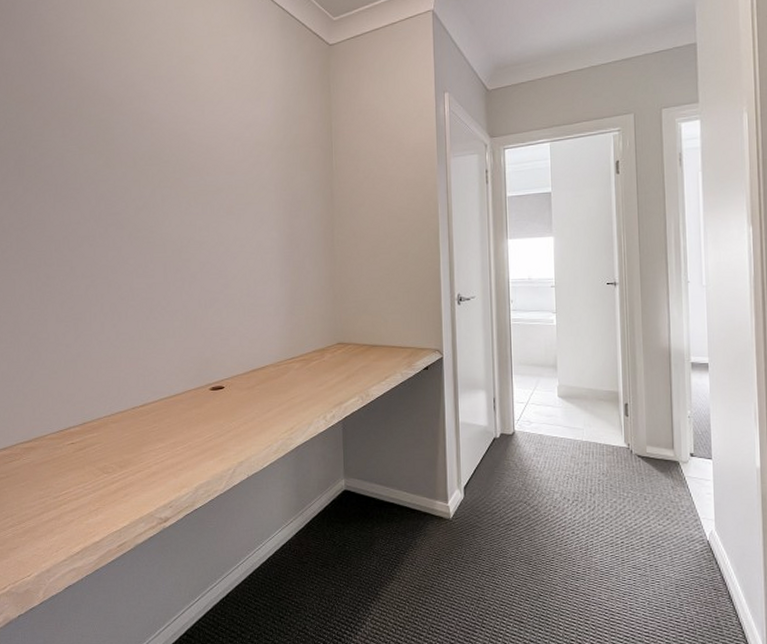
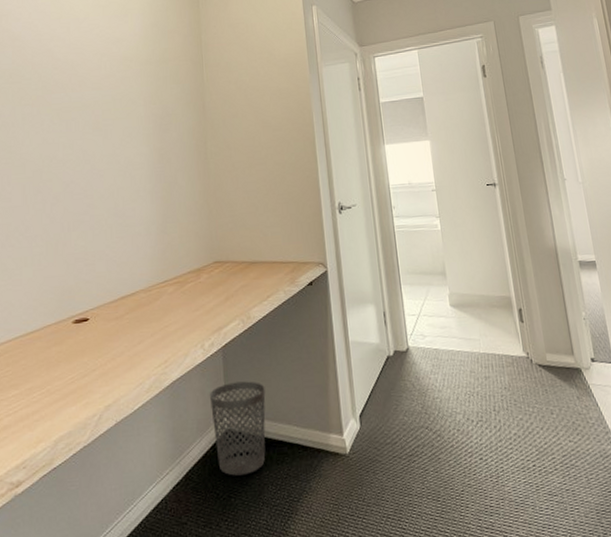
wastebasket: none [330,450,380,528] -> present [210,381,266,476]

